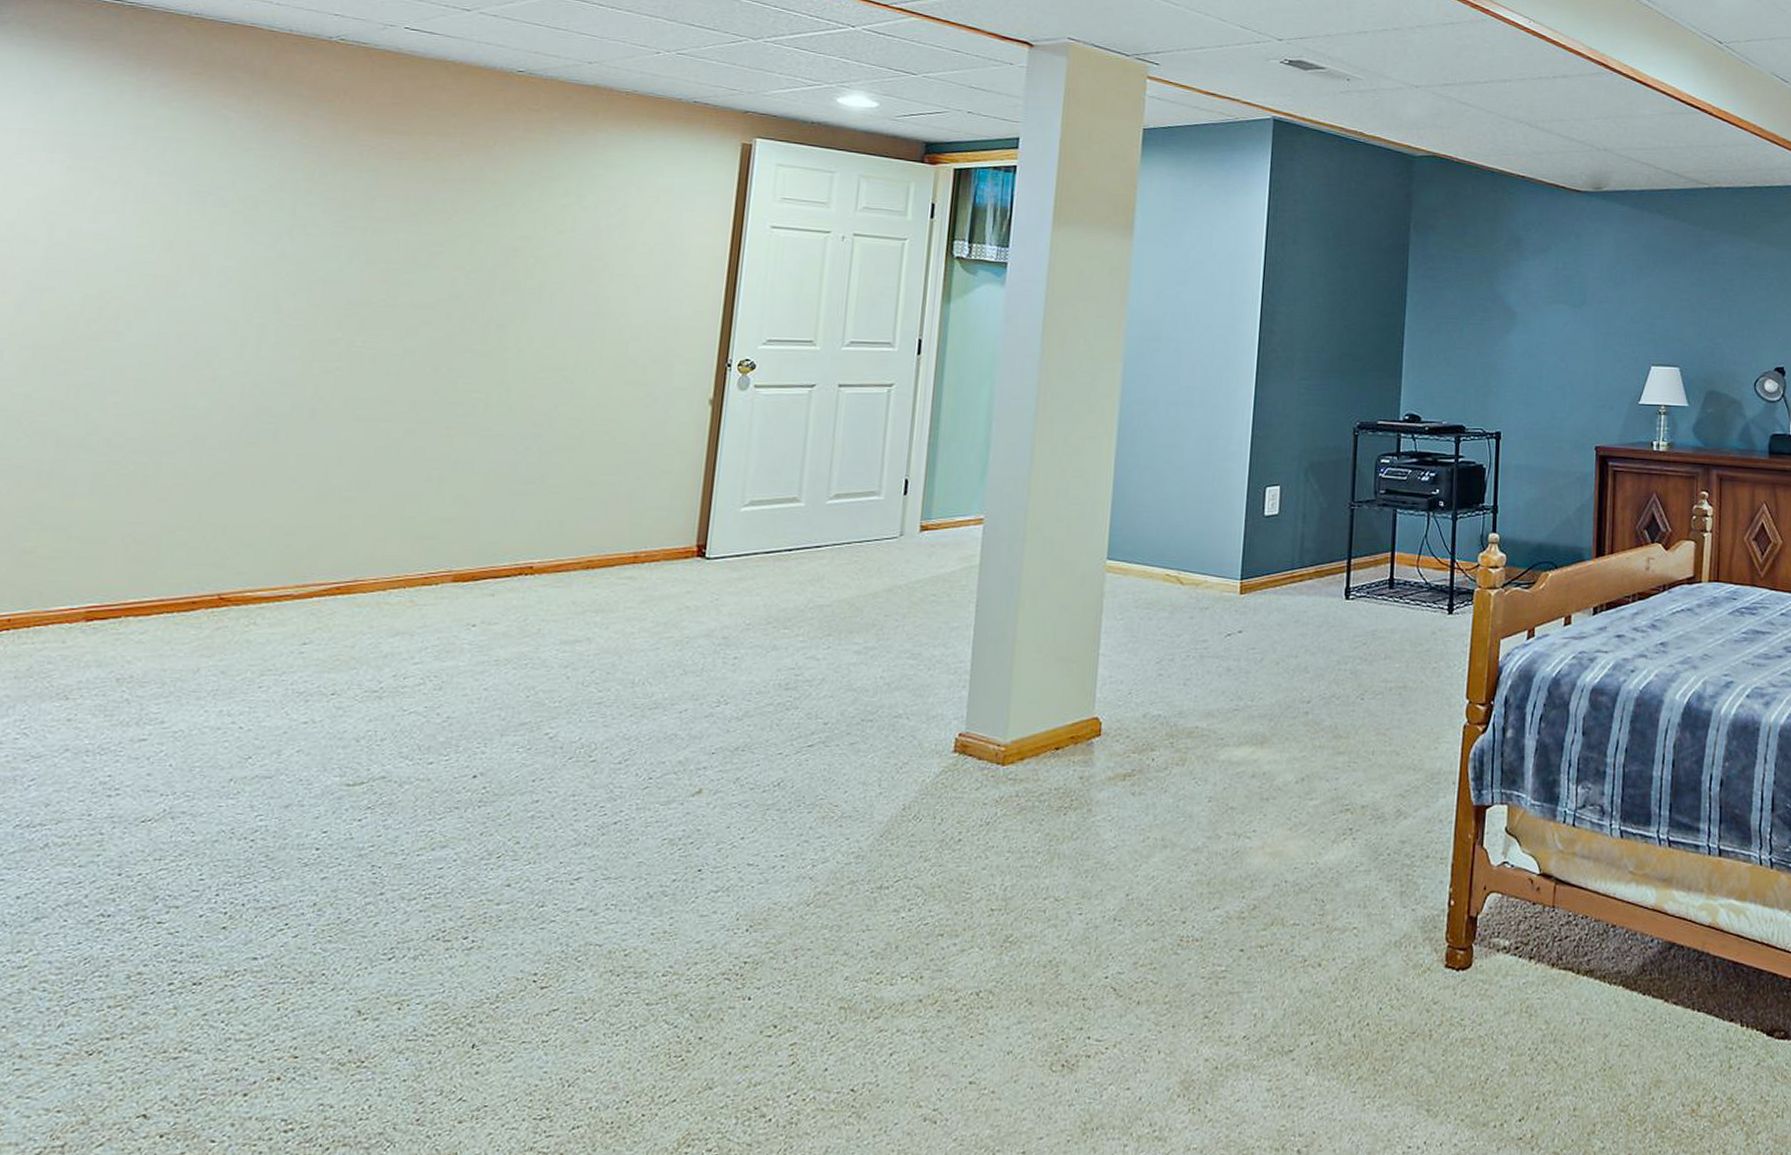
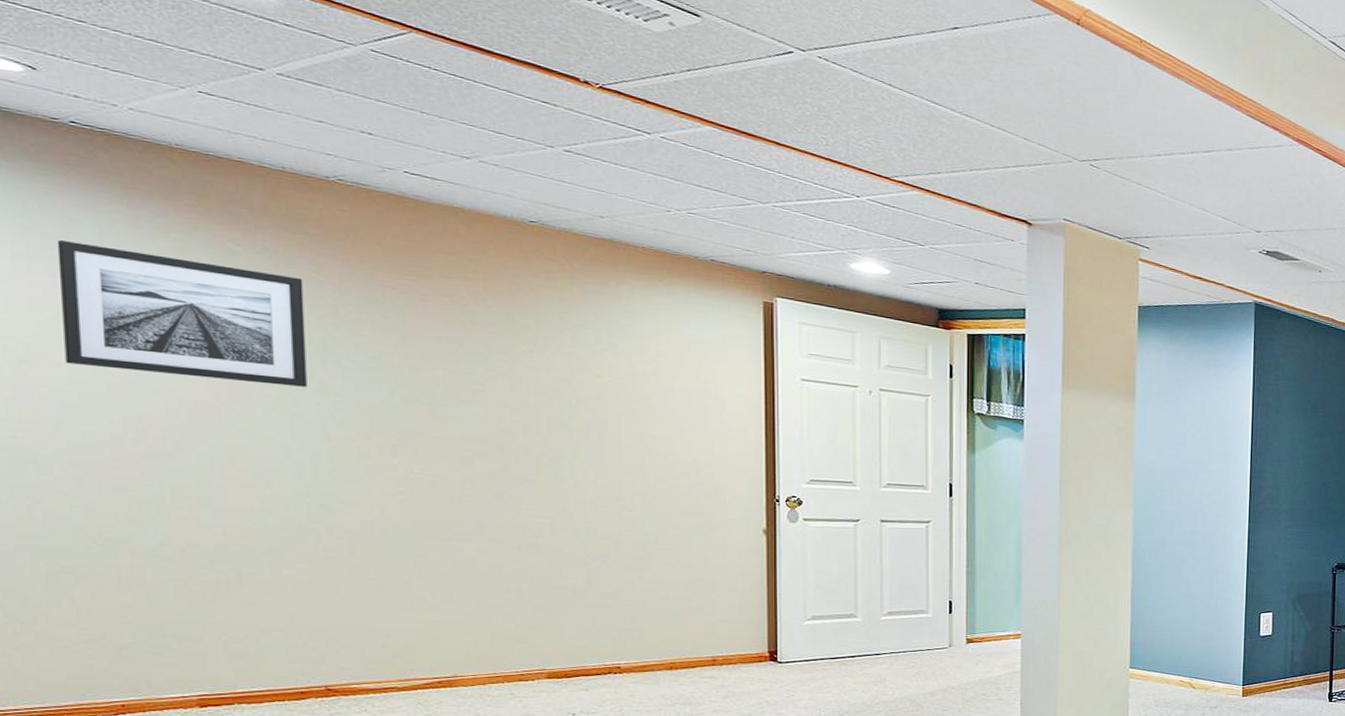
wall art: none [43,115,287,256] -> present [57,240,307,387]

